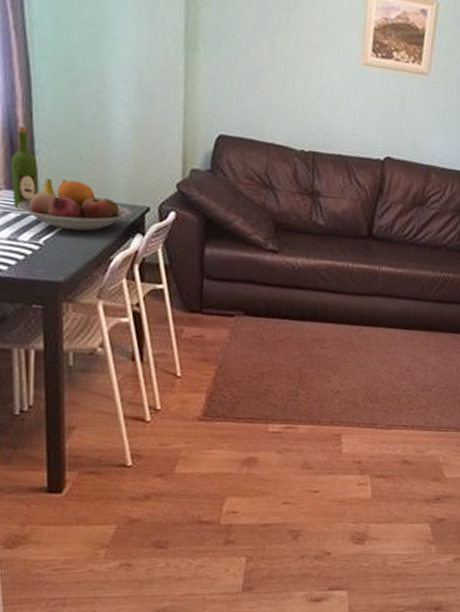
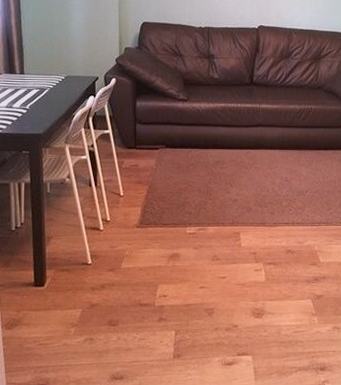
wine bottle: present [11,125,40,208] -> none [8,30,26,85]
fruit bowl: present [17,177,131,231] -> none [12,63,86,98]

